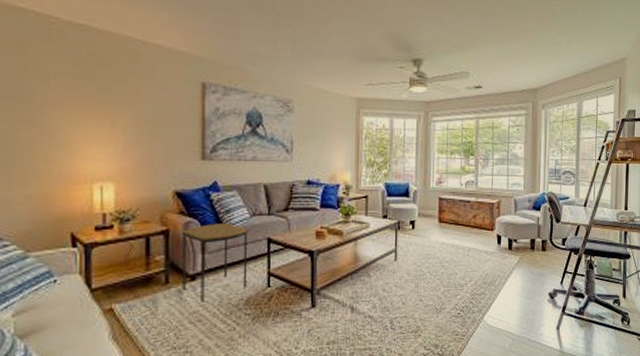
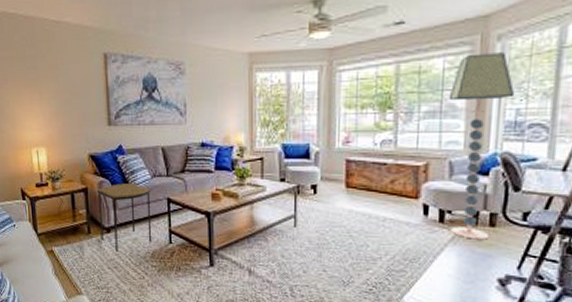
floor lamp: none [513,116,554,262] -> present [448,52,515,240]

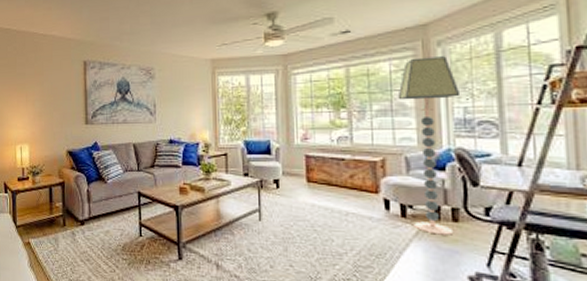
side table: present [97,183,152,252] -> none [73,178,123,245]

